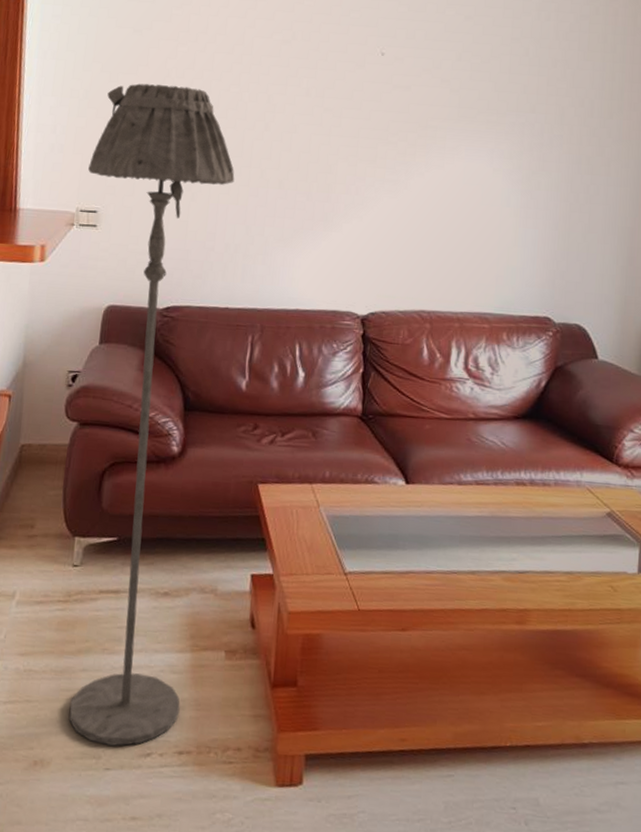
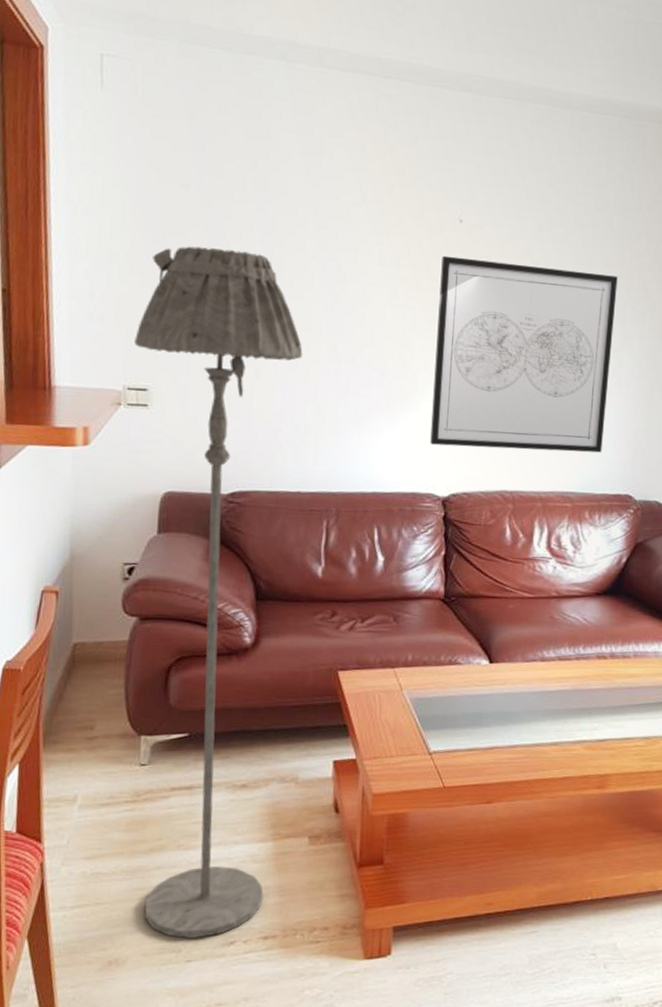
wall art: none [350,86,535,274] -> present [430,255,618,453]

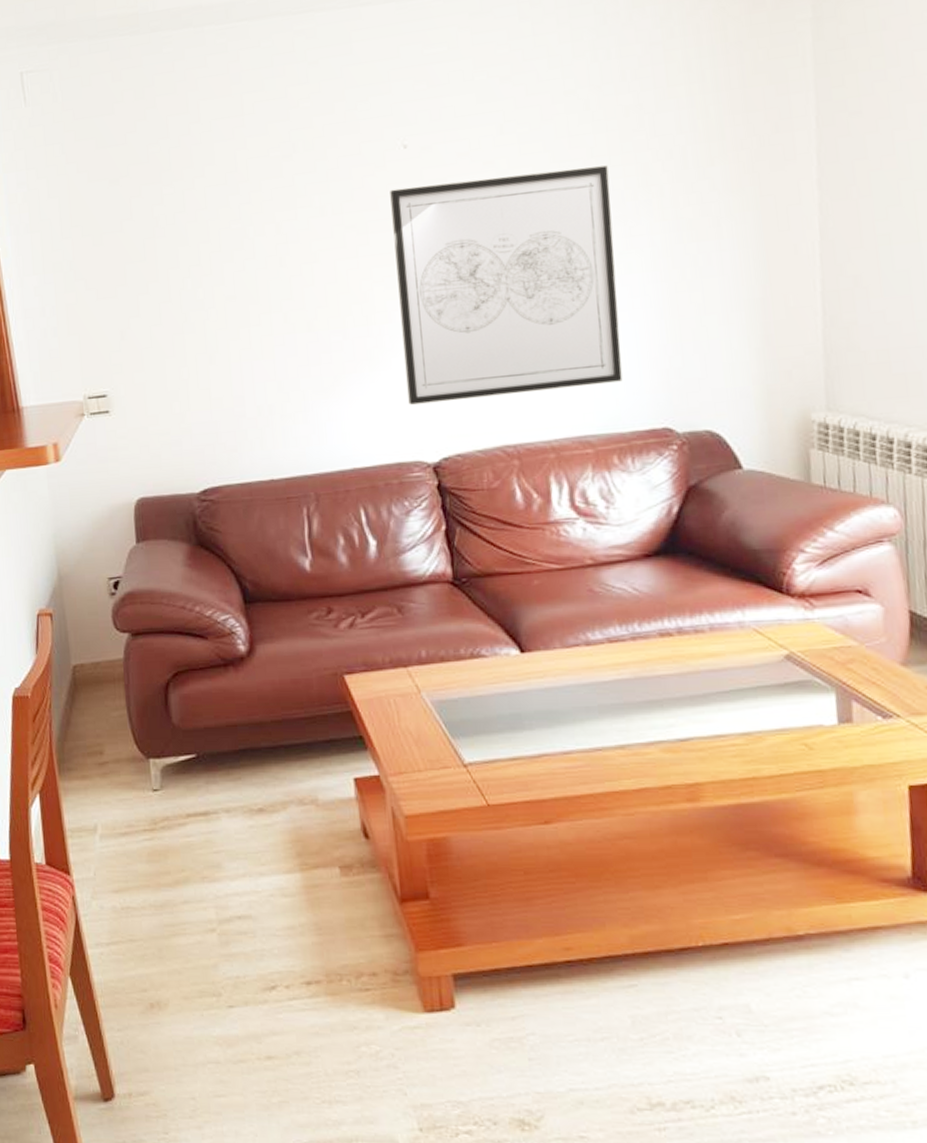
floor lamp: present [134,246,303,939] -> none [88,233,300,982]

